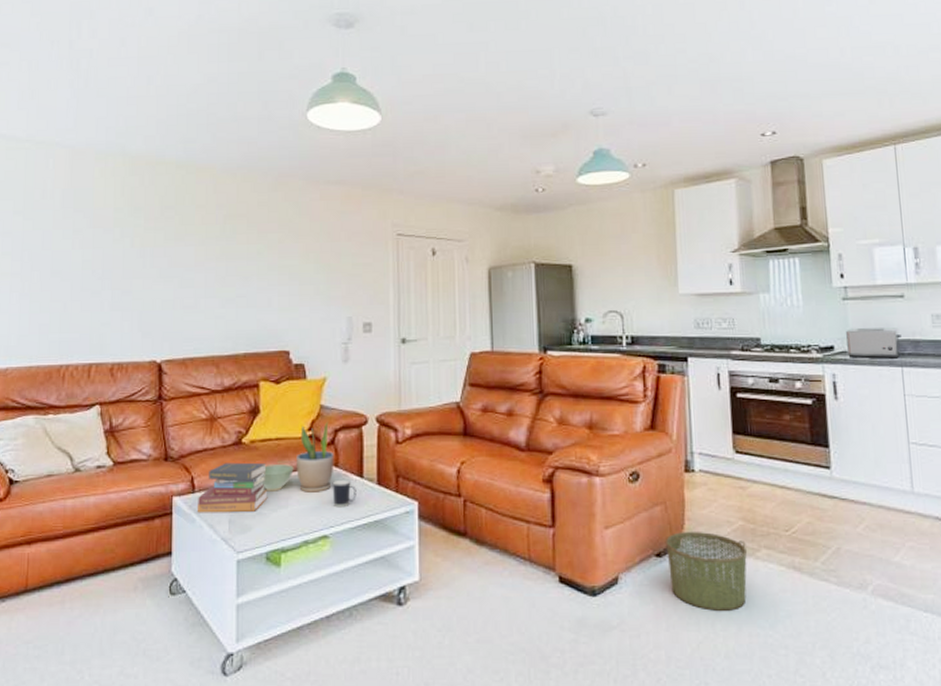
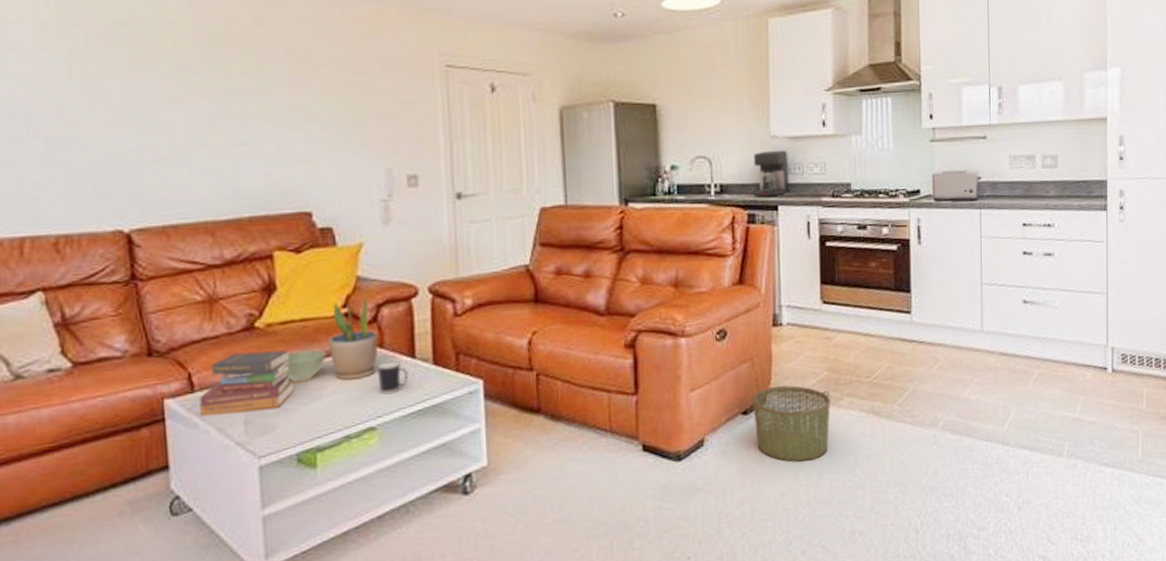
coffee maker: none [662,306,699,349] -> present [753,150,790,198]

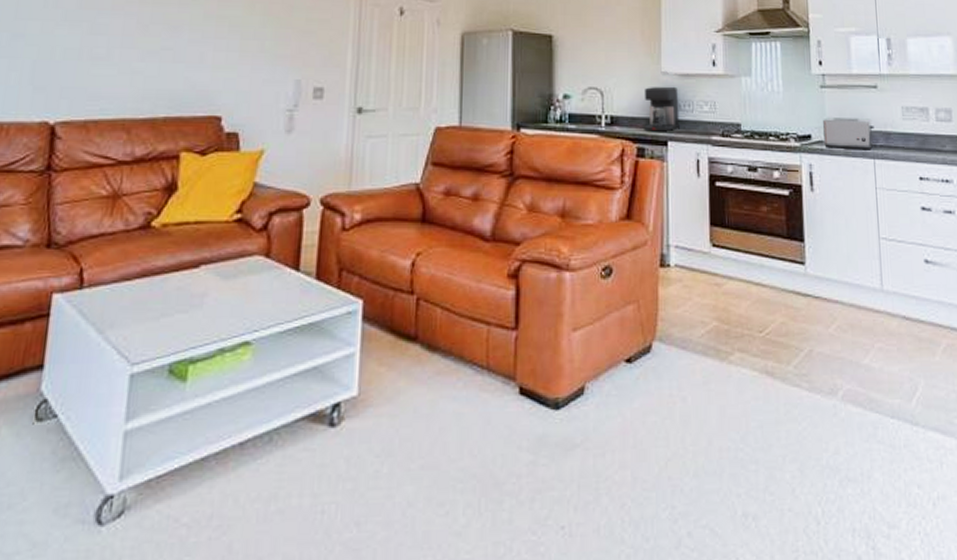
books: present [199,350,295,417] -> none [84,251,180,315]
bowl: present [285,349,327,383] -> none [171,254,214,287]
potted plant: present [329,296,379,381] -> none [217,203,266,289]
mug: present [376,361,408,395] -> none [259,273,290,307]
basket: present [751,385,831,462] -> none [636,334,721,423]

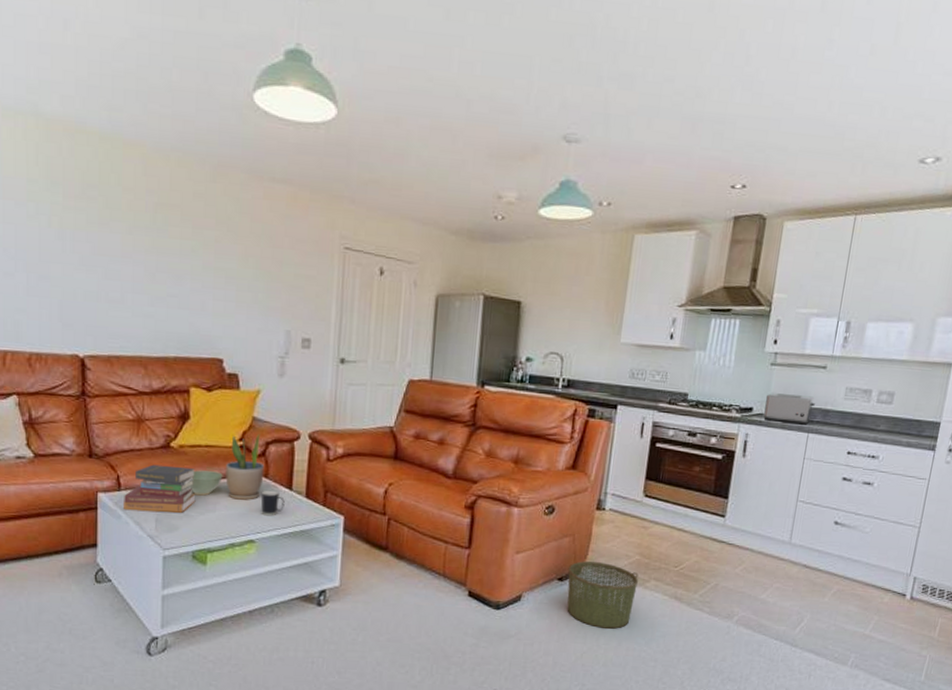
books: none [84,251,180,315] -> present [124,464,196,513]
bowl: none [171,254,214,287] -> present [189,470,223,496]
potted plant: none [217,203,266,289] -> present [225,434,265,500]
mug: none [259,273,290,307] -> present [260,490,285,516]
basket: none [636,334,721,423] -> present [567,561,639,629]
coffee maker: present [644,86,680,132] -> none [597,354,634,397]

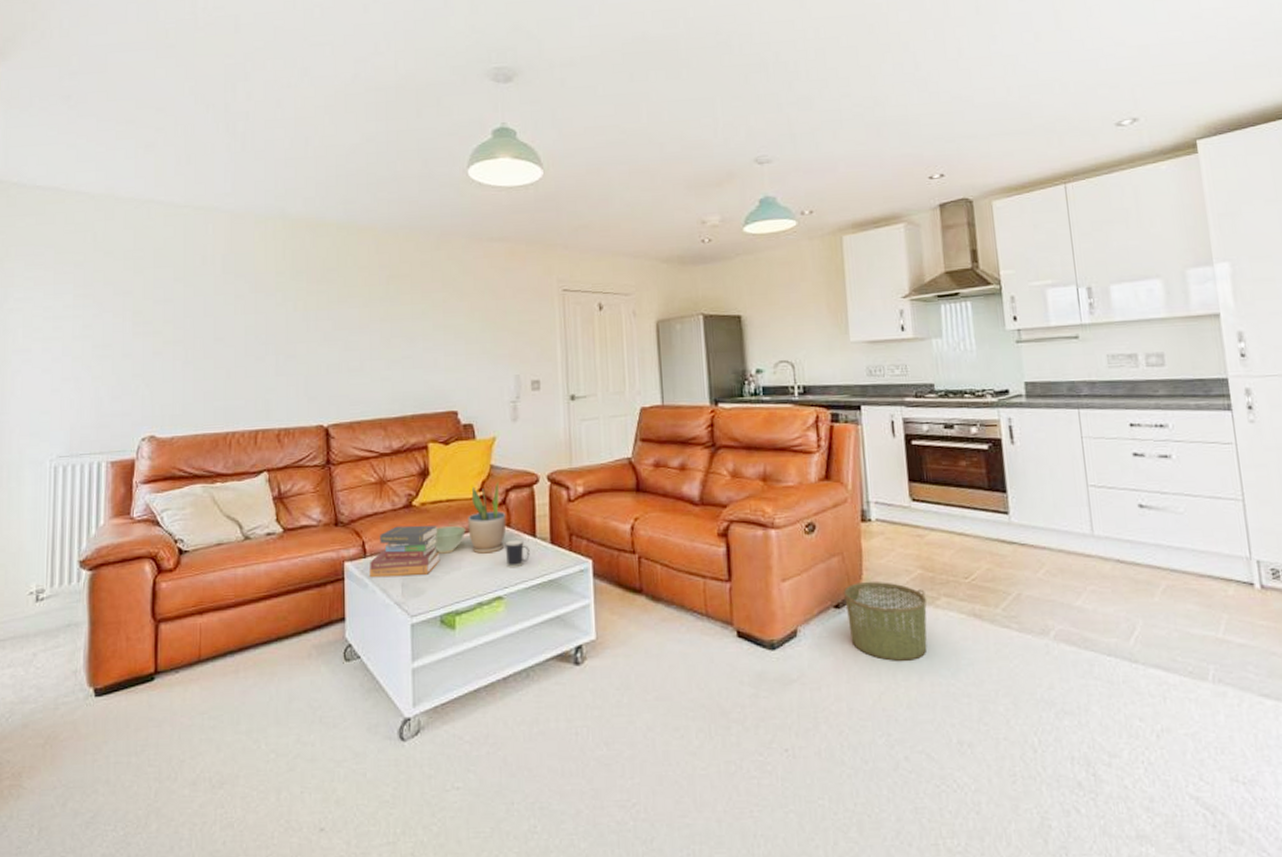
toaster: present [763,393,815,425] -> none [1021,369,1077,402]

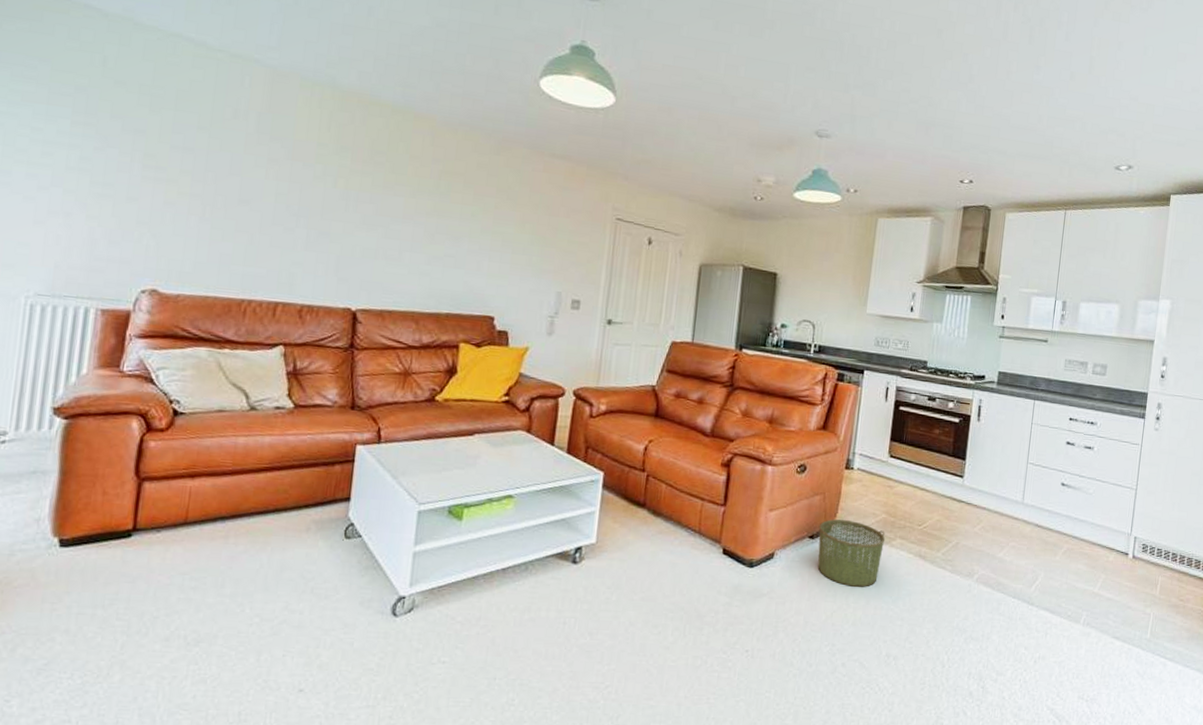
books: present [370,525,440,578] -> none [382,417,459,467]
bowl: present [433,526,466,554] -> none [451,424,486,450]
potted plant: present [468,482,507,554] -> none [488,390,528,455]
mug: present [504,539,530,568] -> none [521,445,546,471]

